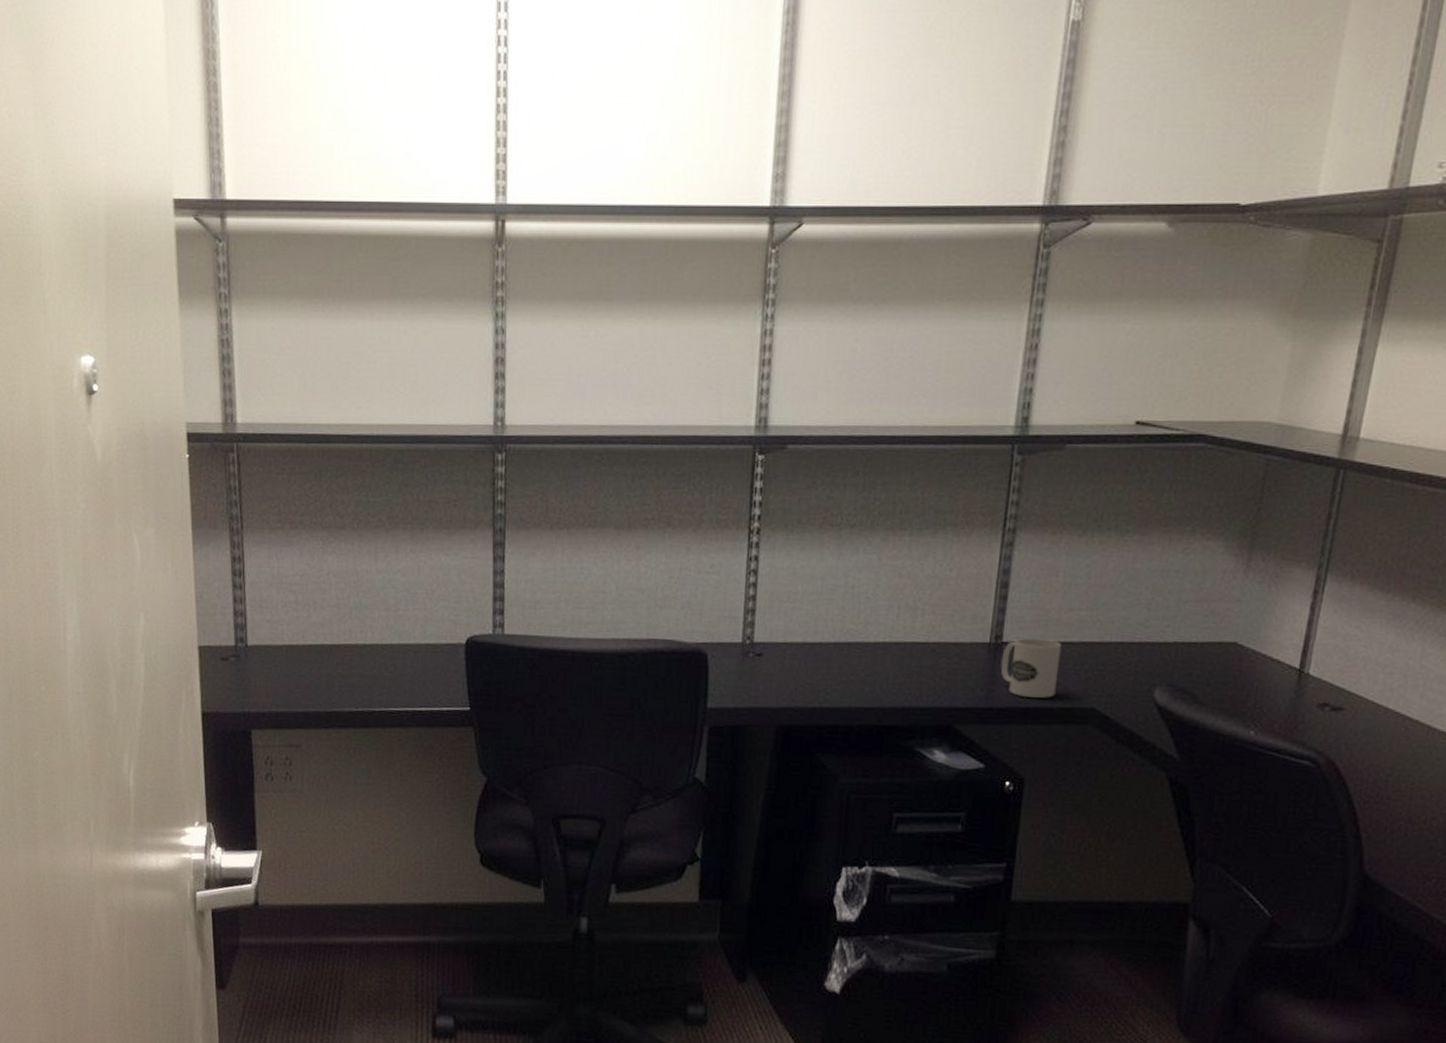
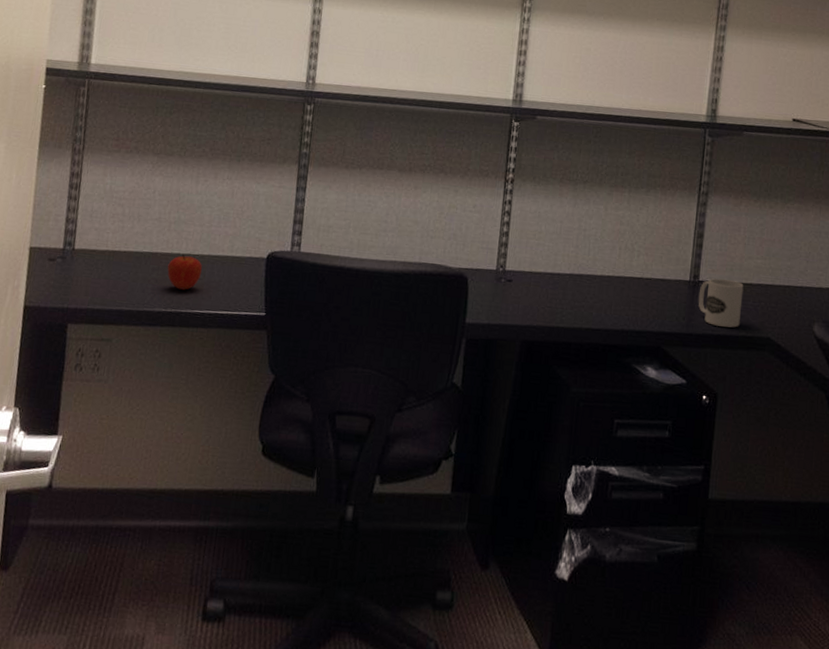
fruit: none [353,645,392,686] -> present [167,254,202,290]

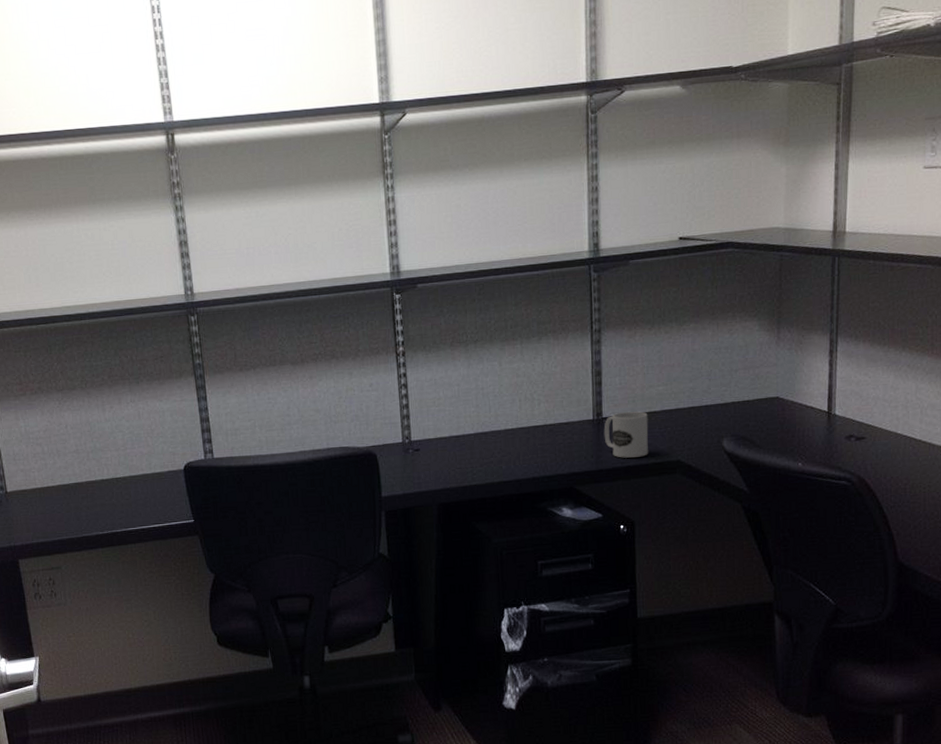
fruit: present [167,254,202,290] -> none [95,479,127,512]

